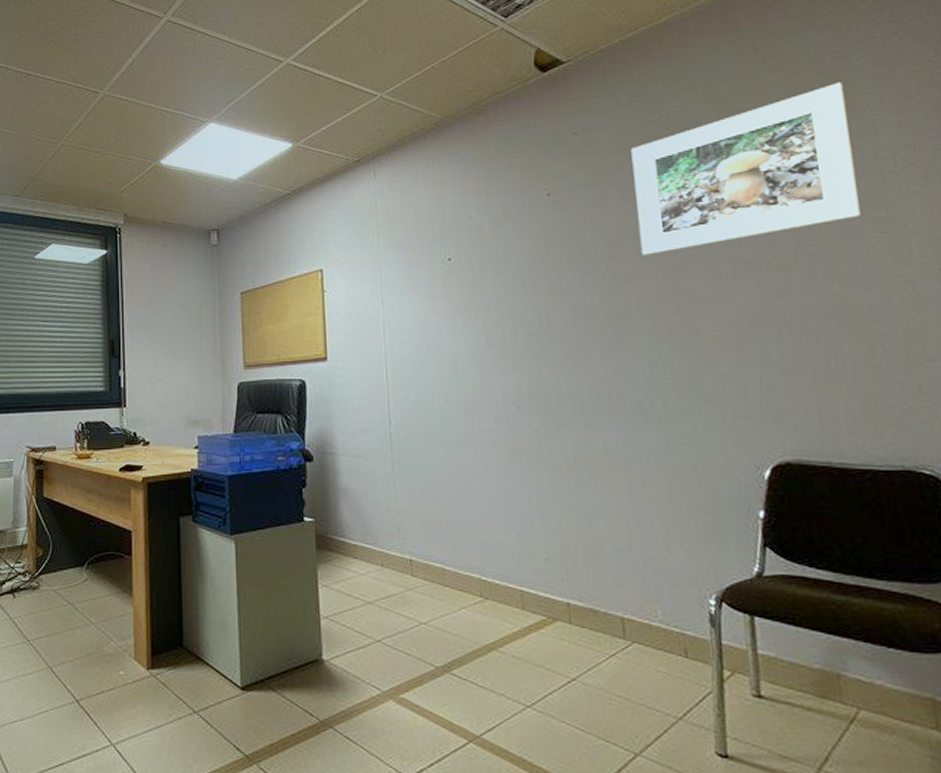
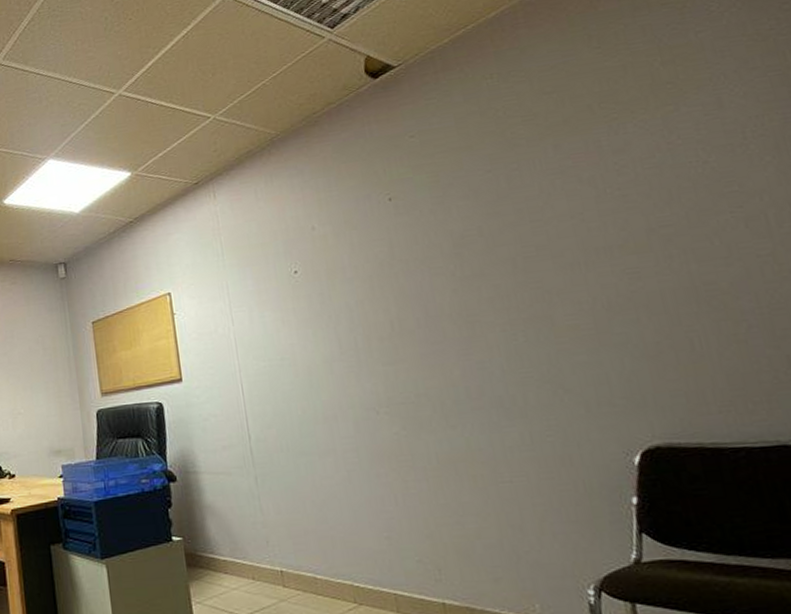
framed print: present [631,82,861,255] -> none [469,59,713,251]

